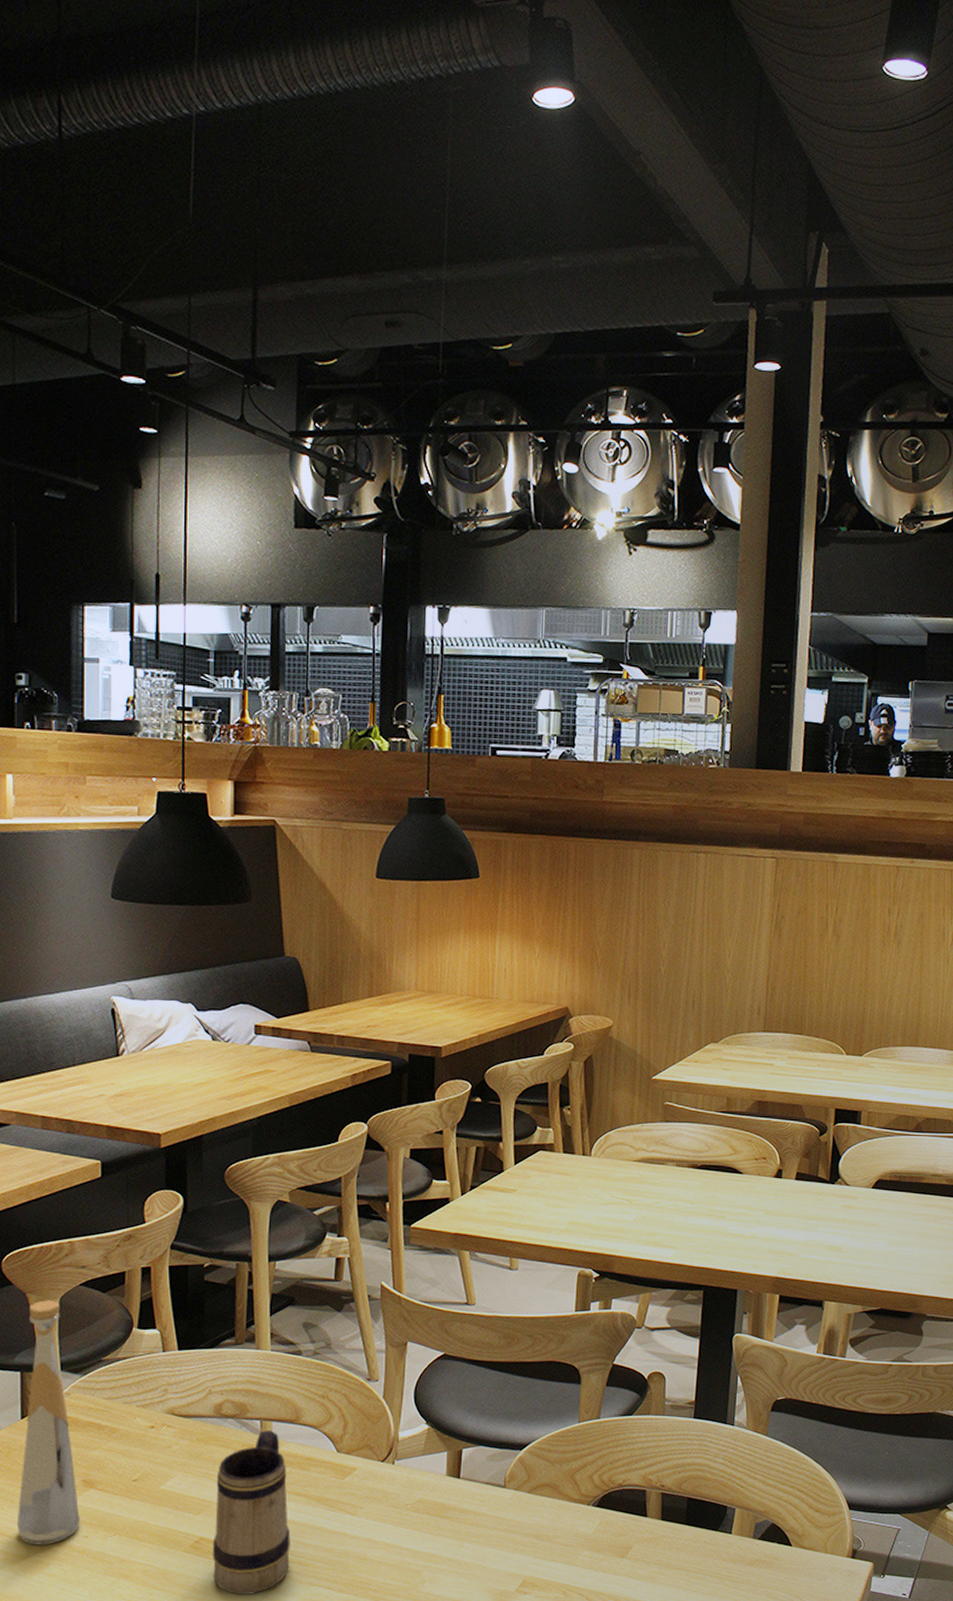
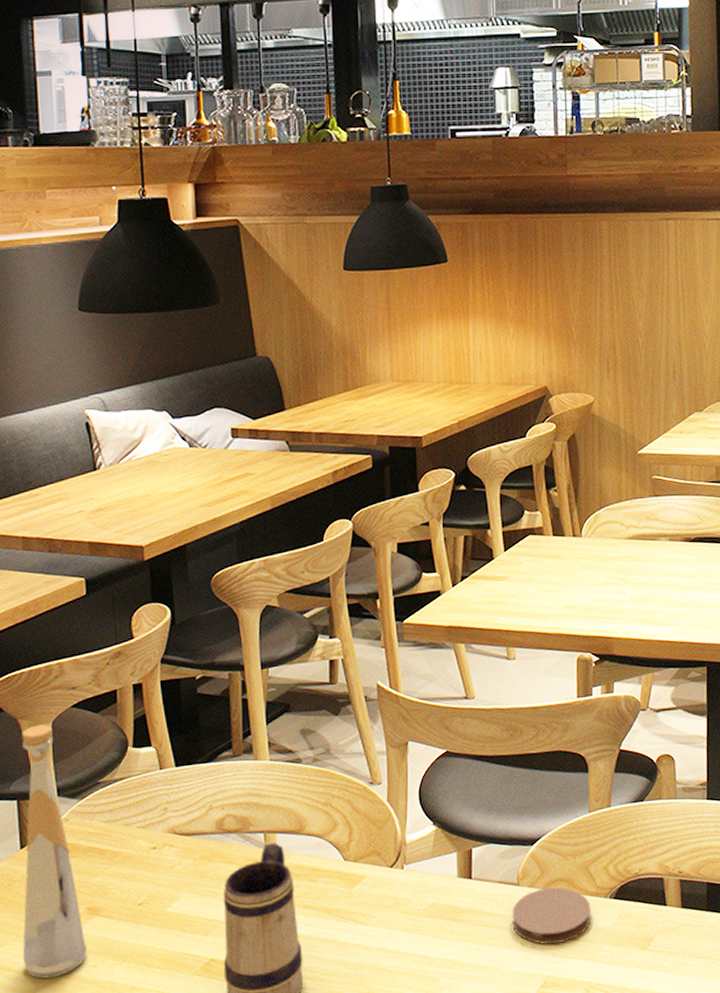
coaster: none [496,1492,574,1546] -> present [512,887,591,945]

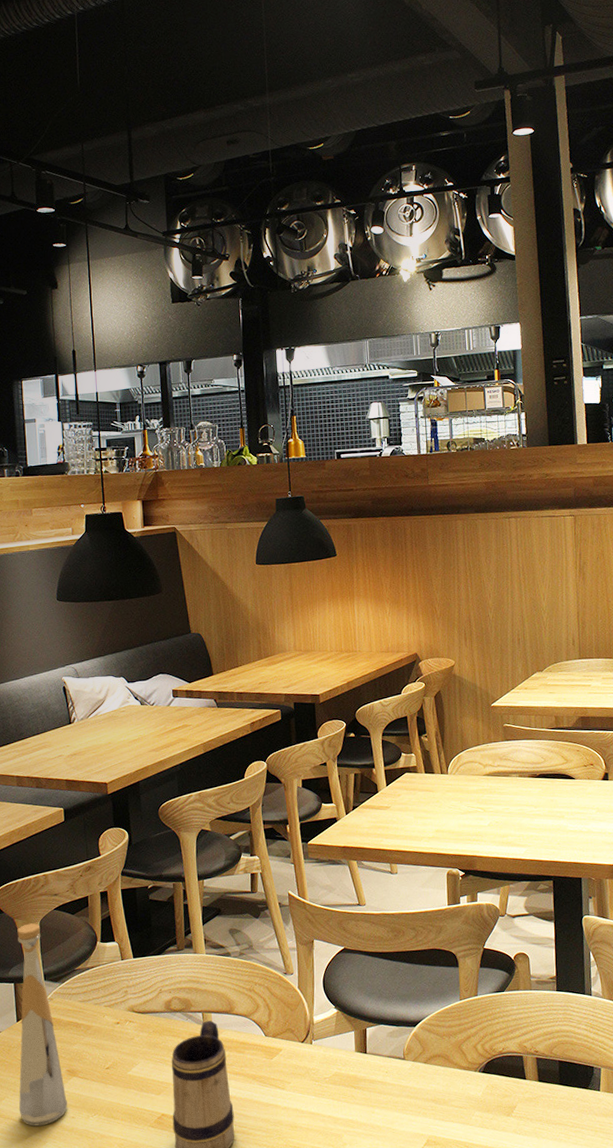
coaster: present [512,887,591,945] -> none [399,1062,465,1110]

